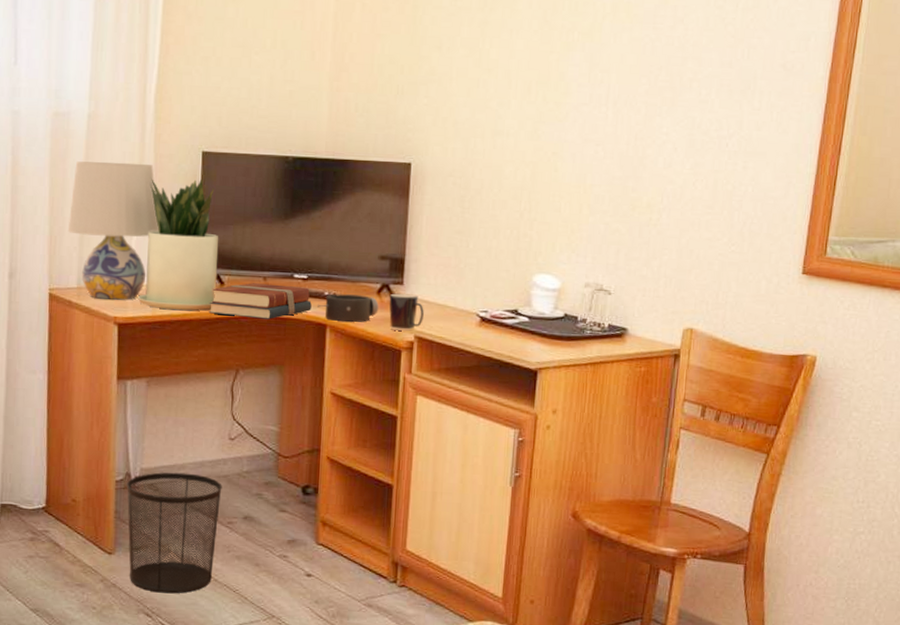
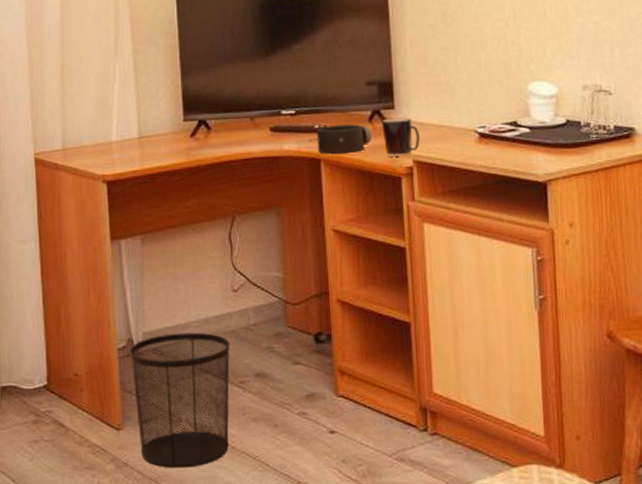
table lamp: present [68,161,159,300] -> none [49,16,141,158]
planter: present [137,177,219,311] -> none [124,26,204,162]
books: present [208,283,312,320] -> none [197,122,303,161]

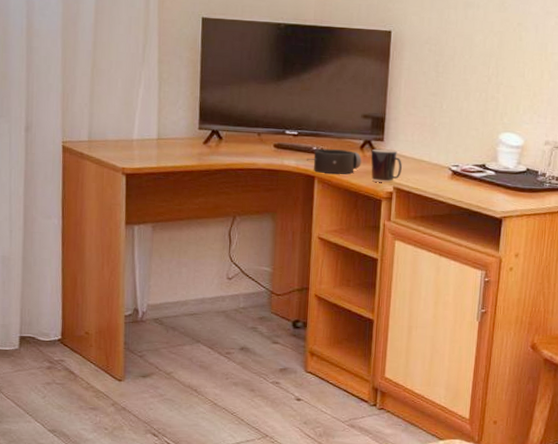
waste bin: present [129,332,230,468] -> none [134,308,221,416]

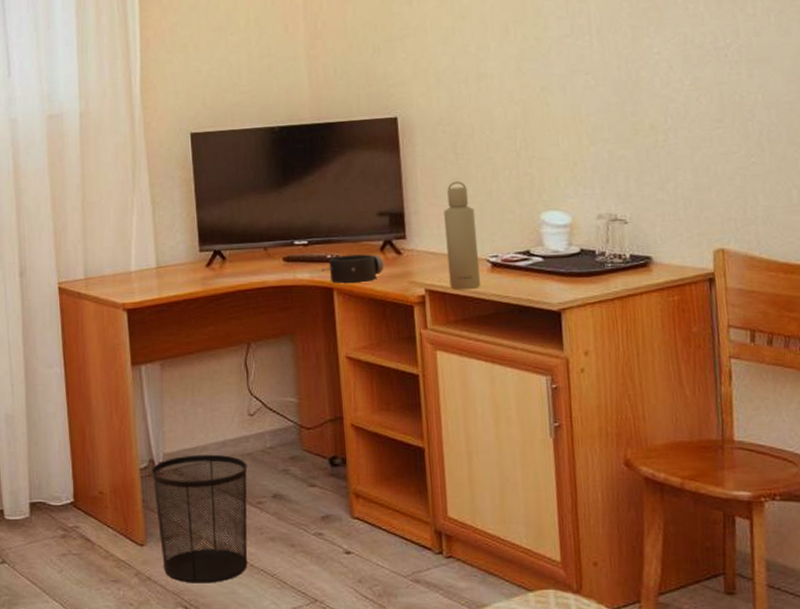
waste bin: none [134,308,221,416] -> present [150,454,248,583]
mug: present [370,149,402,184] -> none [393,247,432,287]
bottle: none [415,95,446,192] -> present [444,180,481,291]

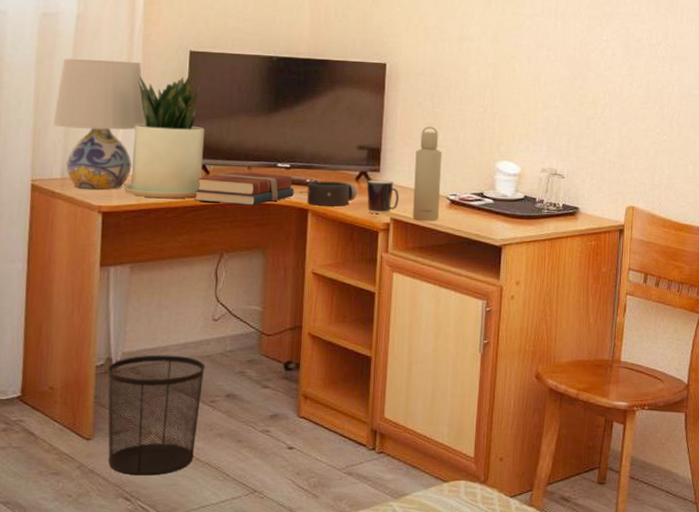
table lamp: none [71,151,158,287] -> present [53,59,146,189]
planter: none [143,160,219,291] -> present [122,74,205,199]
books: none [213,253,316,290] -> present [193,172,294,206]
mug: none [393,247,432,287] -> present [366,180,399,215]

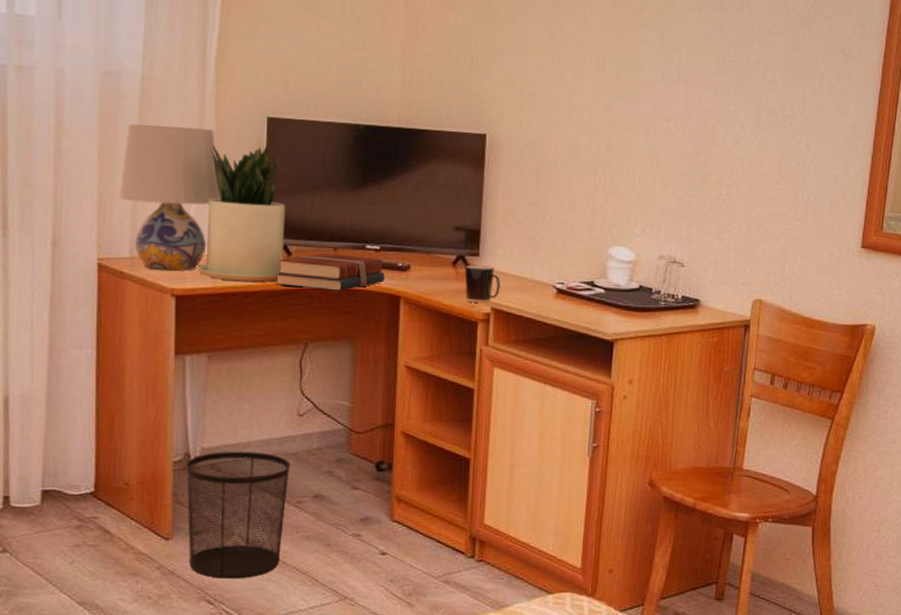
alarm clock: present [300,181,357,206] -> none [391,265,454,294]
bottle: present [412,126,442,222] -> none [515,205,549,313]

